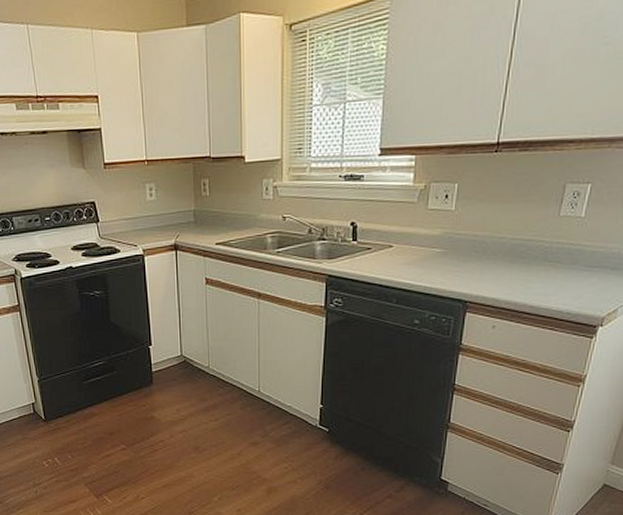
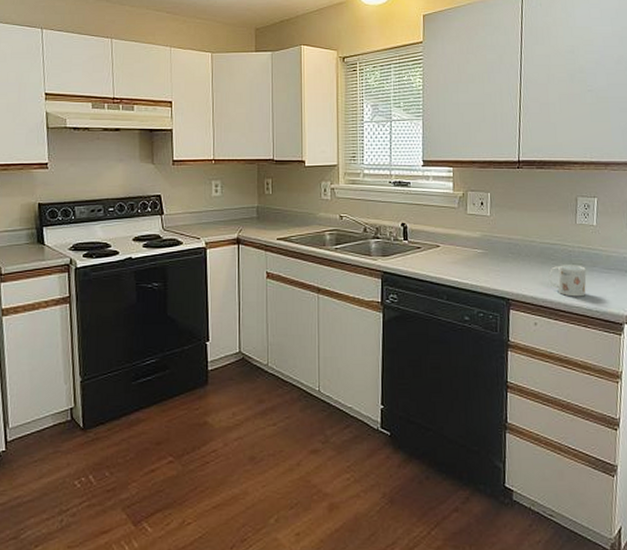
mug: none [516,263,563,298] -> present [548,265,587,297]

